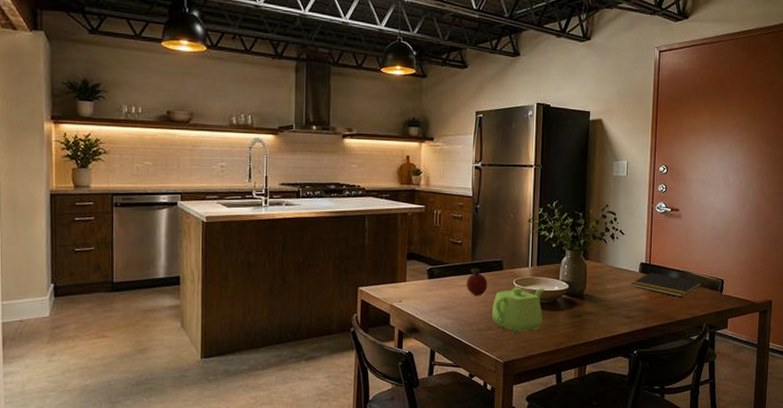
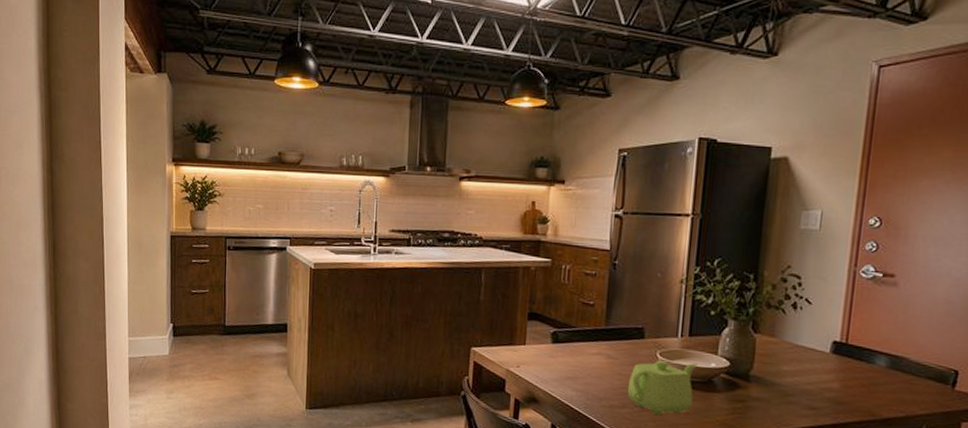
fruit: present [466,268,488,295] -> none [597,334,625,367]
notepad: present [630,272,703,298] -> none [816,354,925,390]

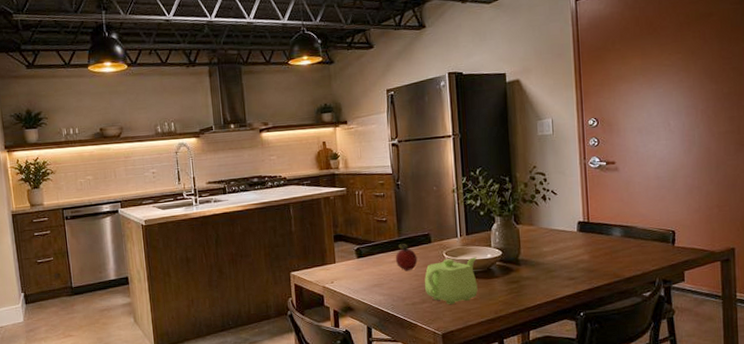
fruit: none [597,334,625,367] -> present [395,244,418,270]

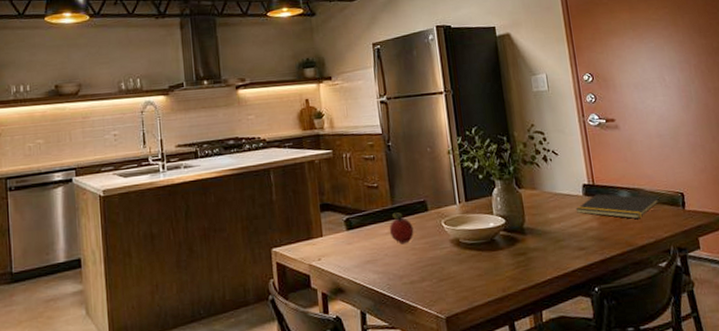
teapot: present [425,257,478,305] -> none [423,226,482,283]
notepad: none [569,230,651,254] -> present [575,194,660,219]

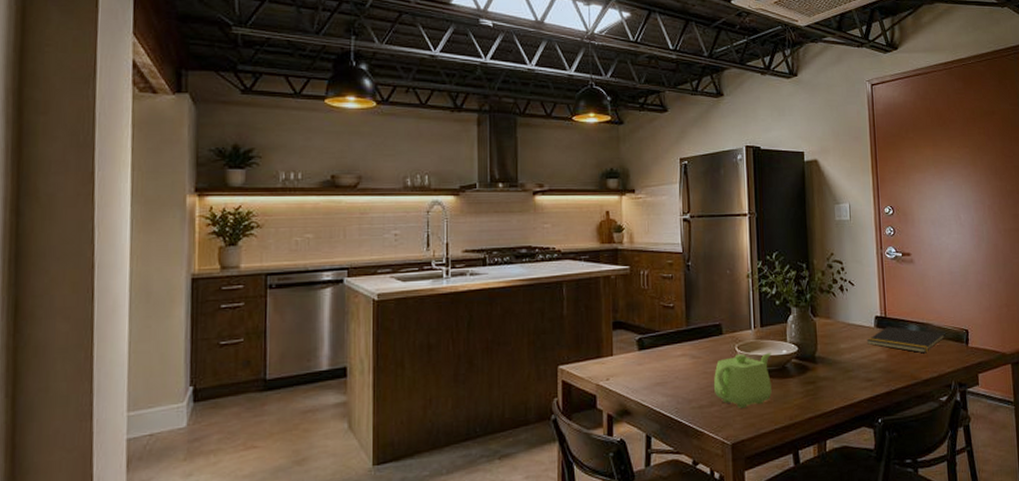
fruit: present [389,212,414,243] -> none [682,335,707,366]
teapot: none [423,226,482,283] -> present [714,353,772,409]

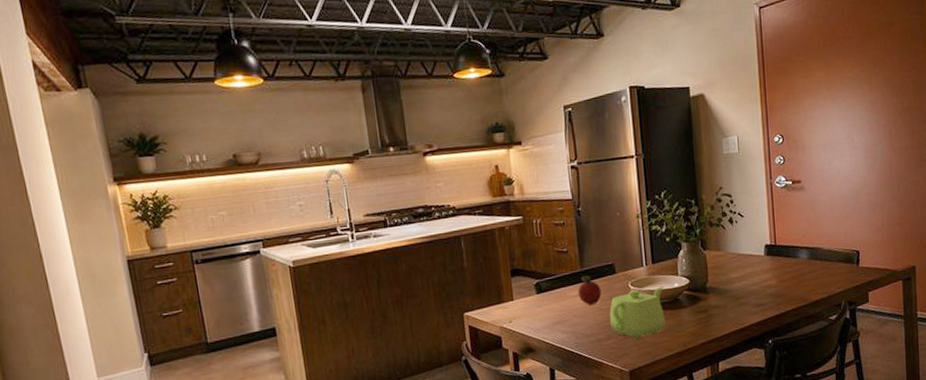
fruit: none [682,335,707,366] -> present [578,276,602,305]
notepad: present [866,326,946,354] -> none [756,253,836,277]

